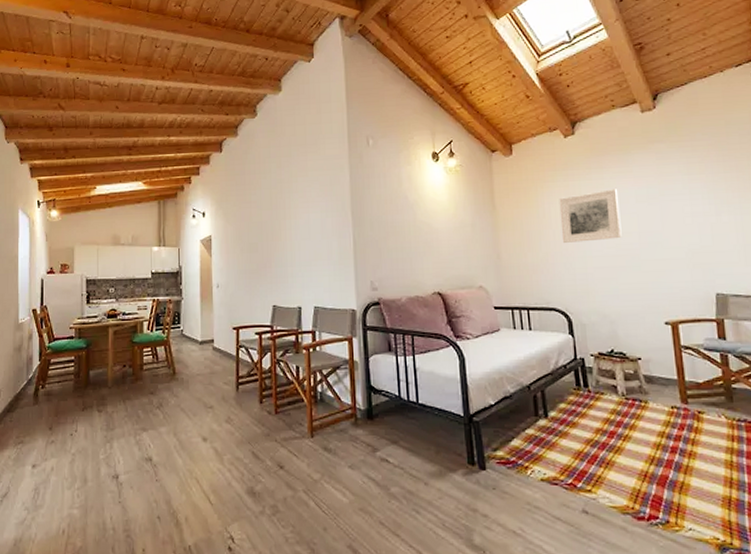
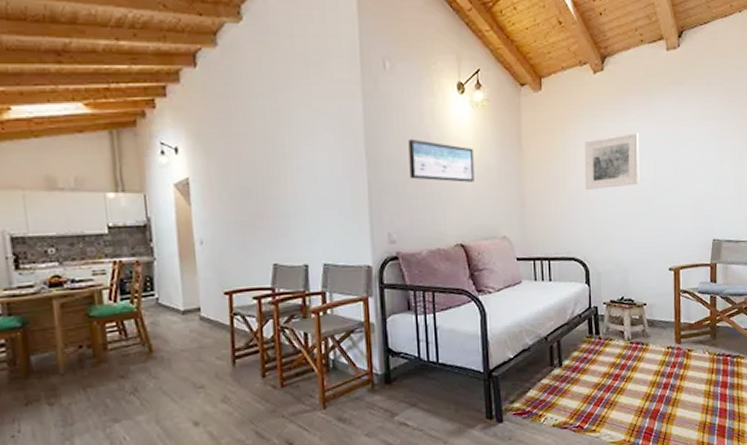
wall art: none [389,200,450,237] -> present [408,138,474,182]

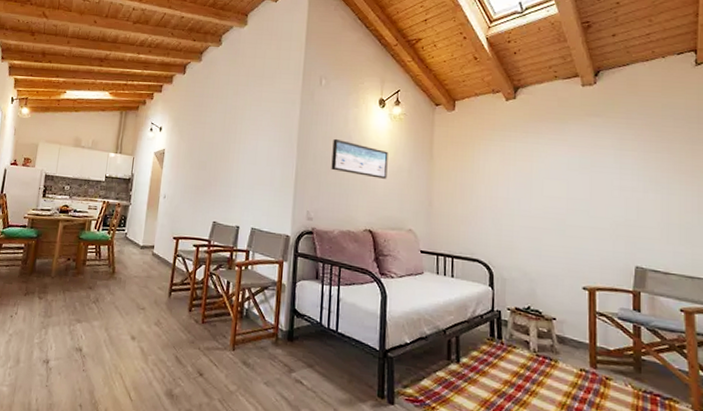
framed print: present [584,133,640,189] -> none [492,154,552,202]

